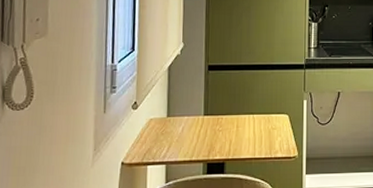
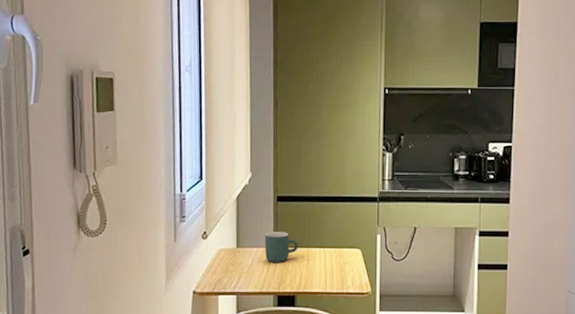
mug: none [195,100,228,130] -> present [264,232,298,262]

